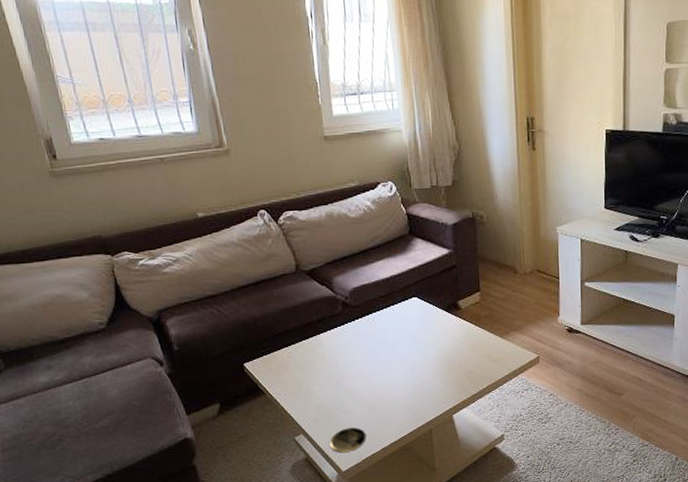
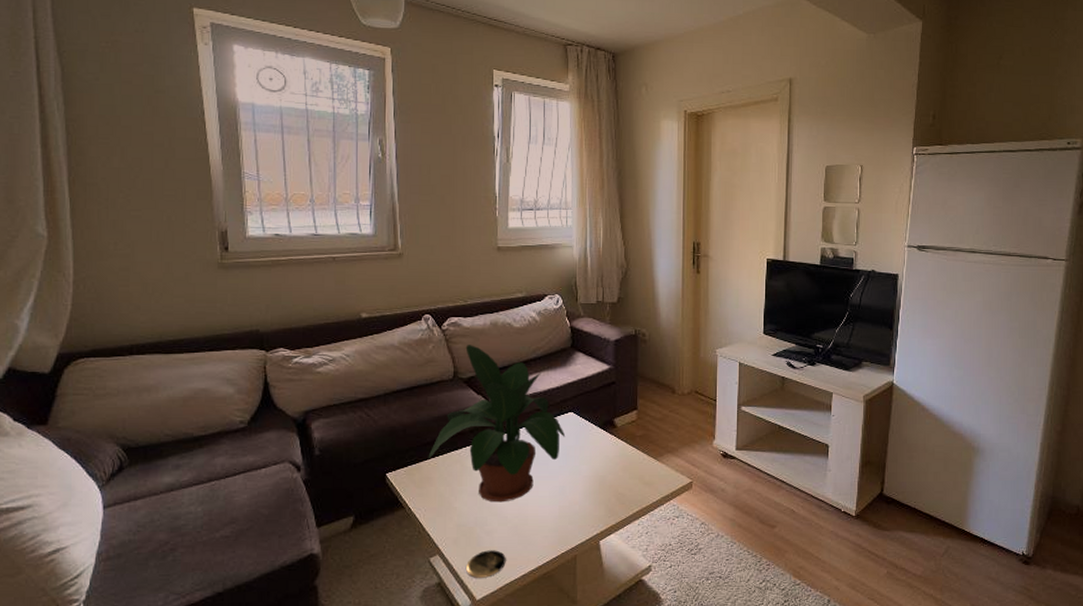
potted plant: none [281,237,412,385] -> present [428,345,566,503]

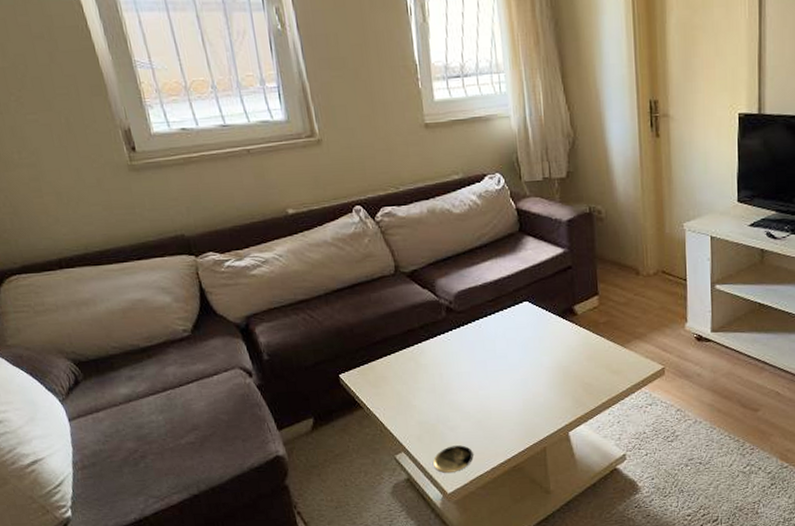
potted plant: present [428,345,566,503] -> none [379,236,523,399]

